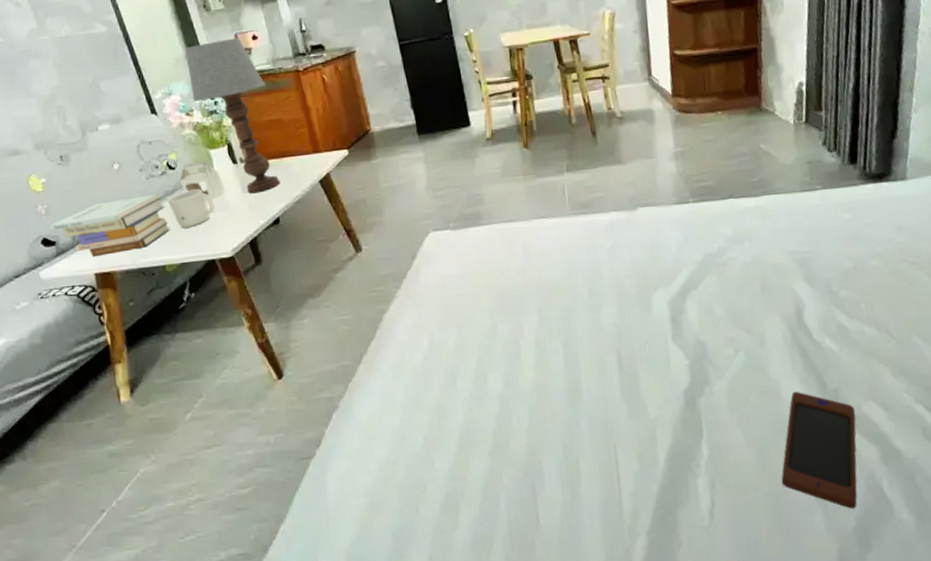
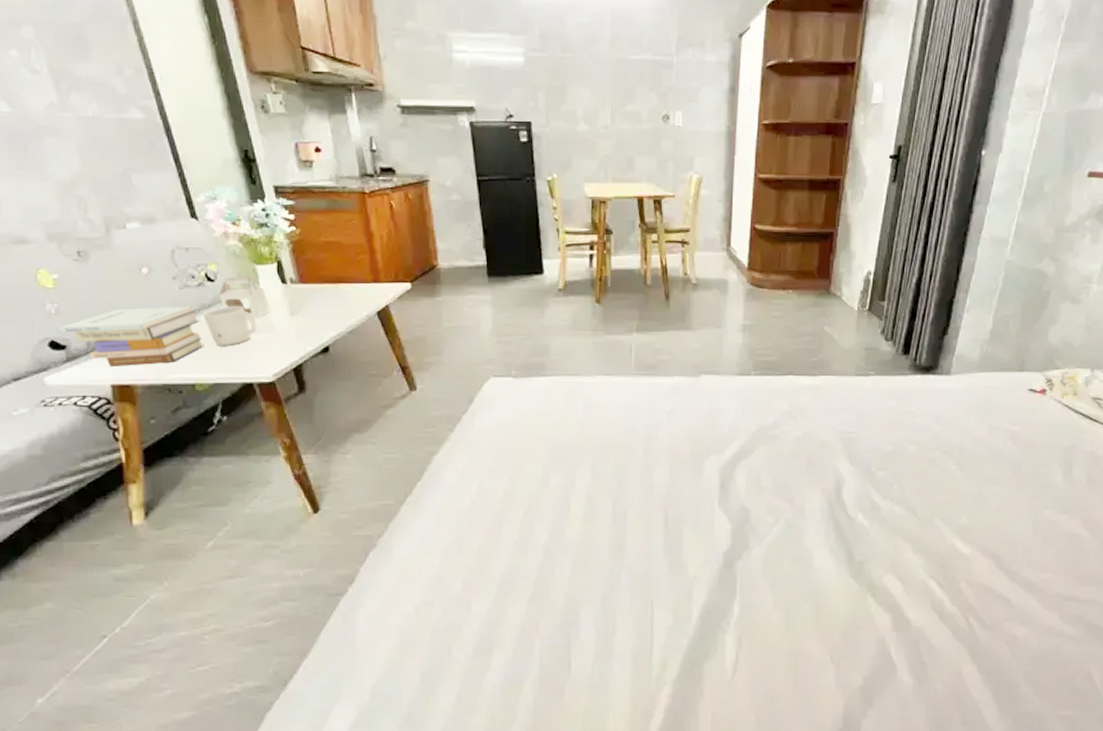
table lamp: present [185,37,280,194] -> none [236,146,334,318]
smartphone: present [781,391,857,509] -> none [802,560,876,669]

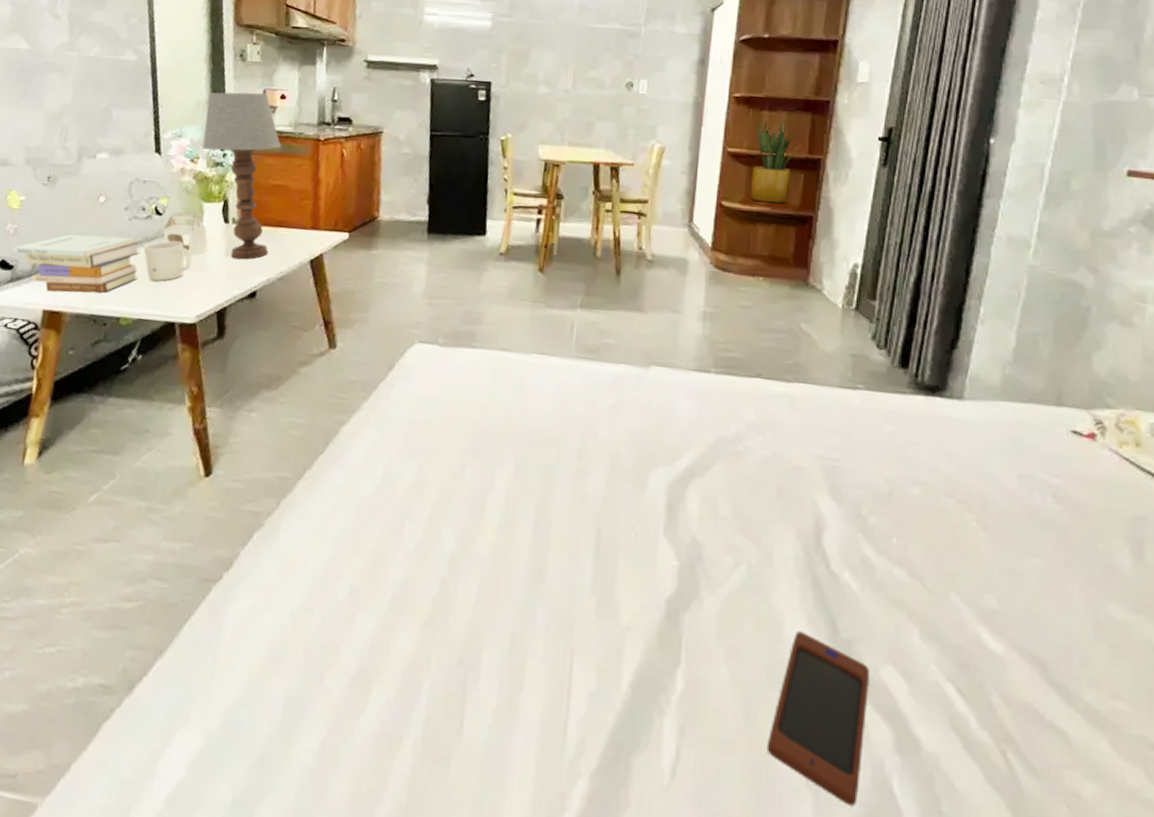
table lamp: none [236,146,334,318] -> present [201,92,281,260]
planter: none [779,142,822,223] -> present [750,118,800,204]
smartphone: none [802,560,876,669] -> present [766,630,870,806]

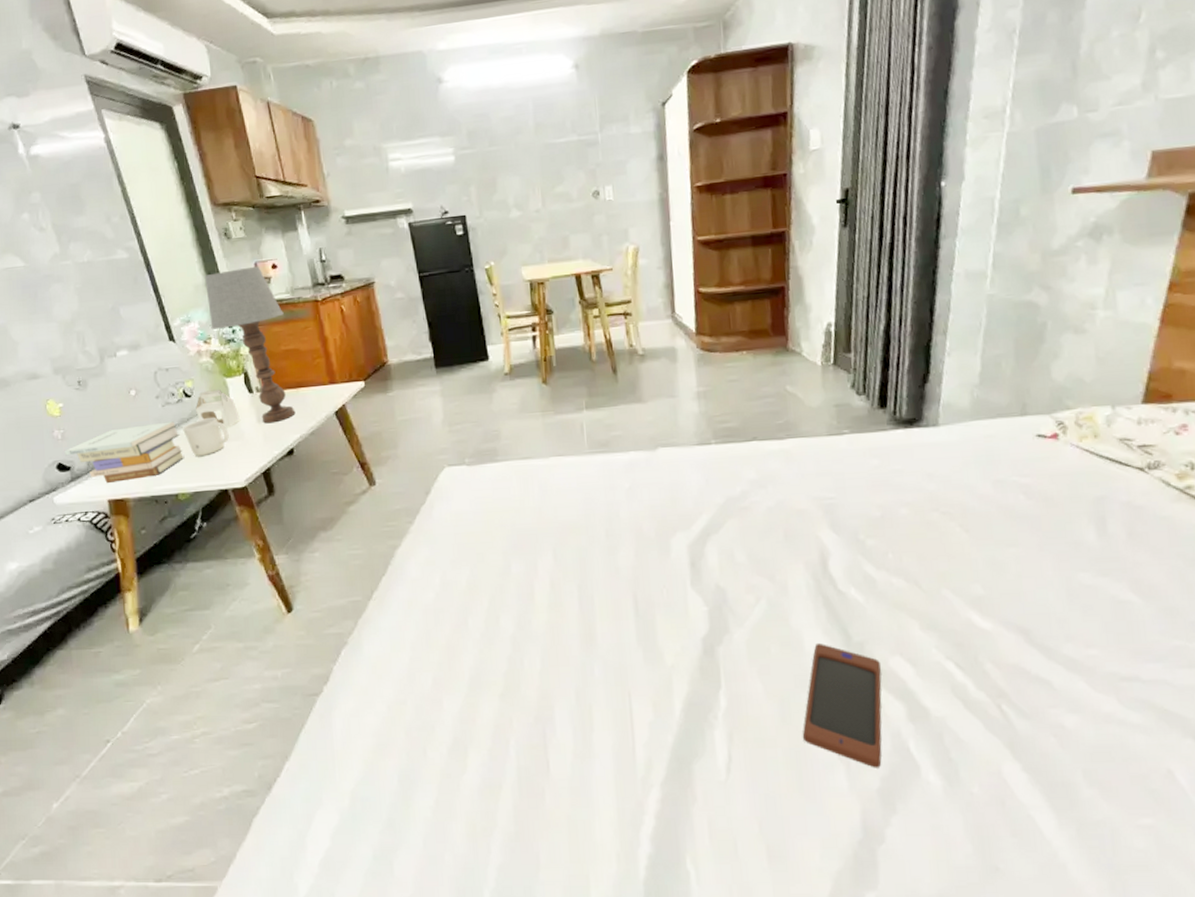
planter: present [750,118,800,204] -> none [720,198,764,283]

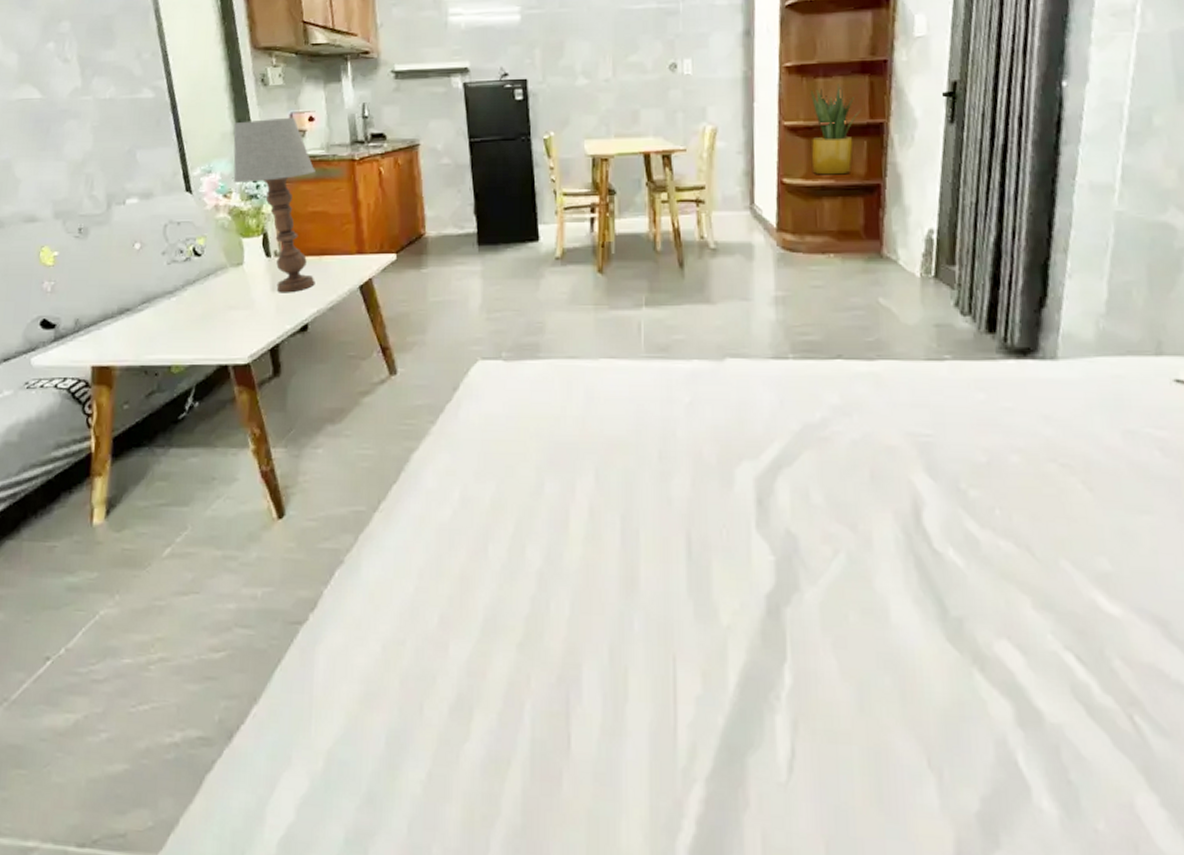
books: present [64,421,185,484] -> none [51,282,185,348]
mug: present [183,418,229,456] -> none [187,282,238,324]
gable box: present [196,389,241,429] -> none [204,250,253,295]
planter: none [720,198,764,283] -> present [811,83,860,175]
smartphone: present [802,642,882,768] -> none [884,613,984,785]

